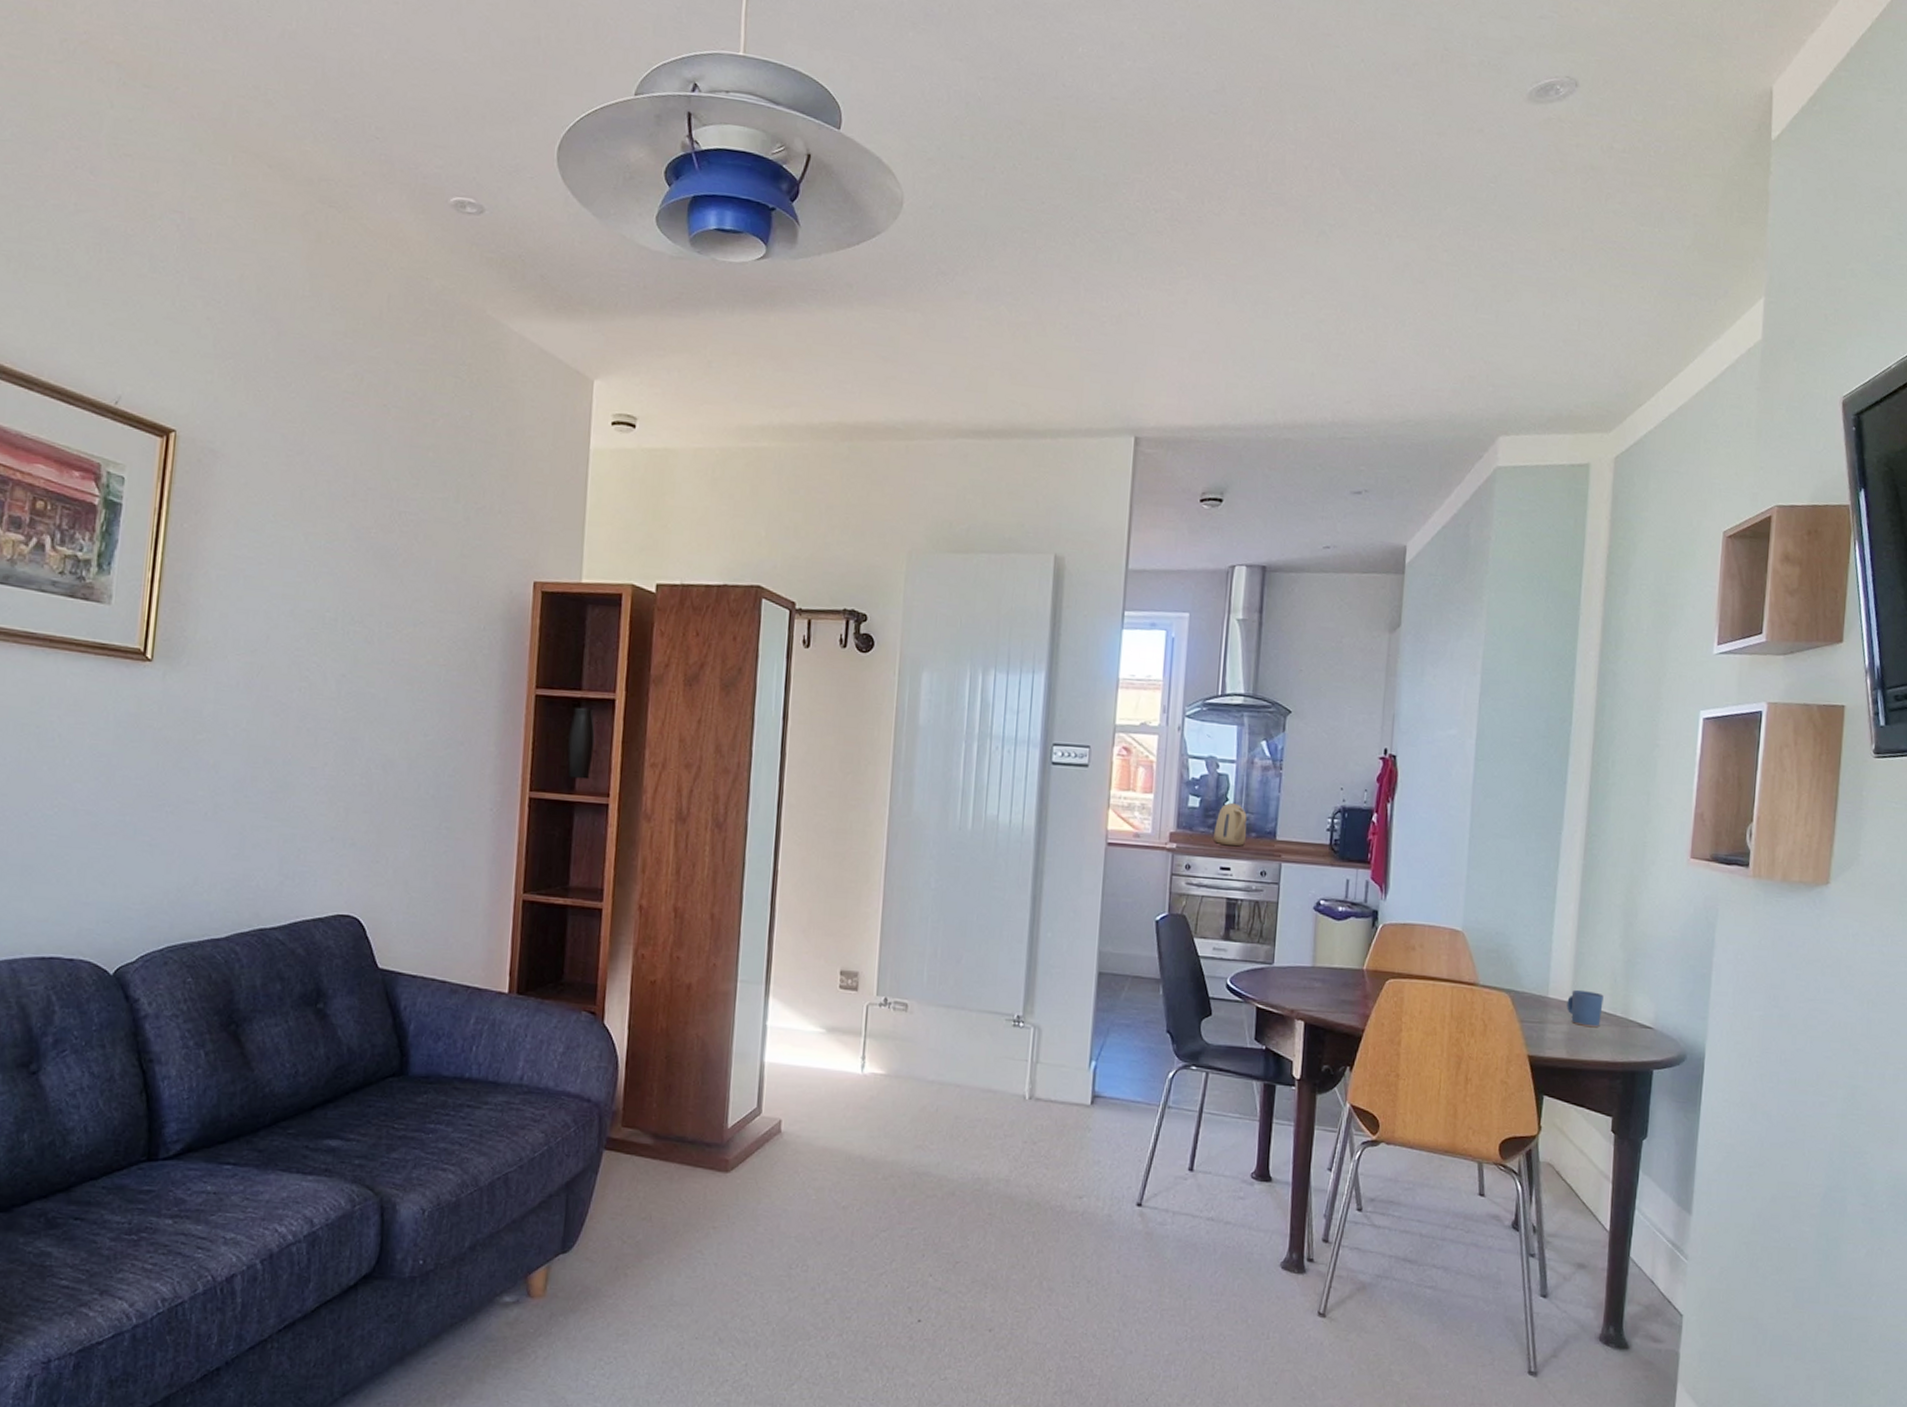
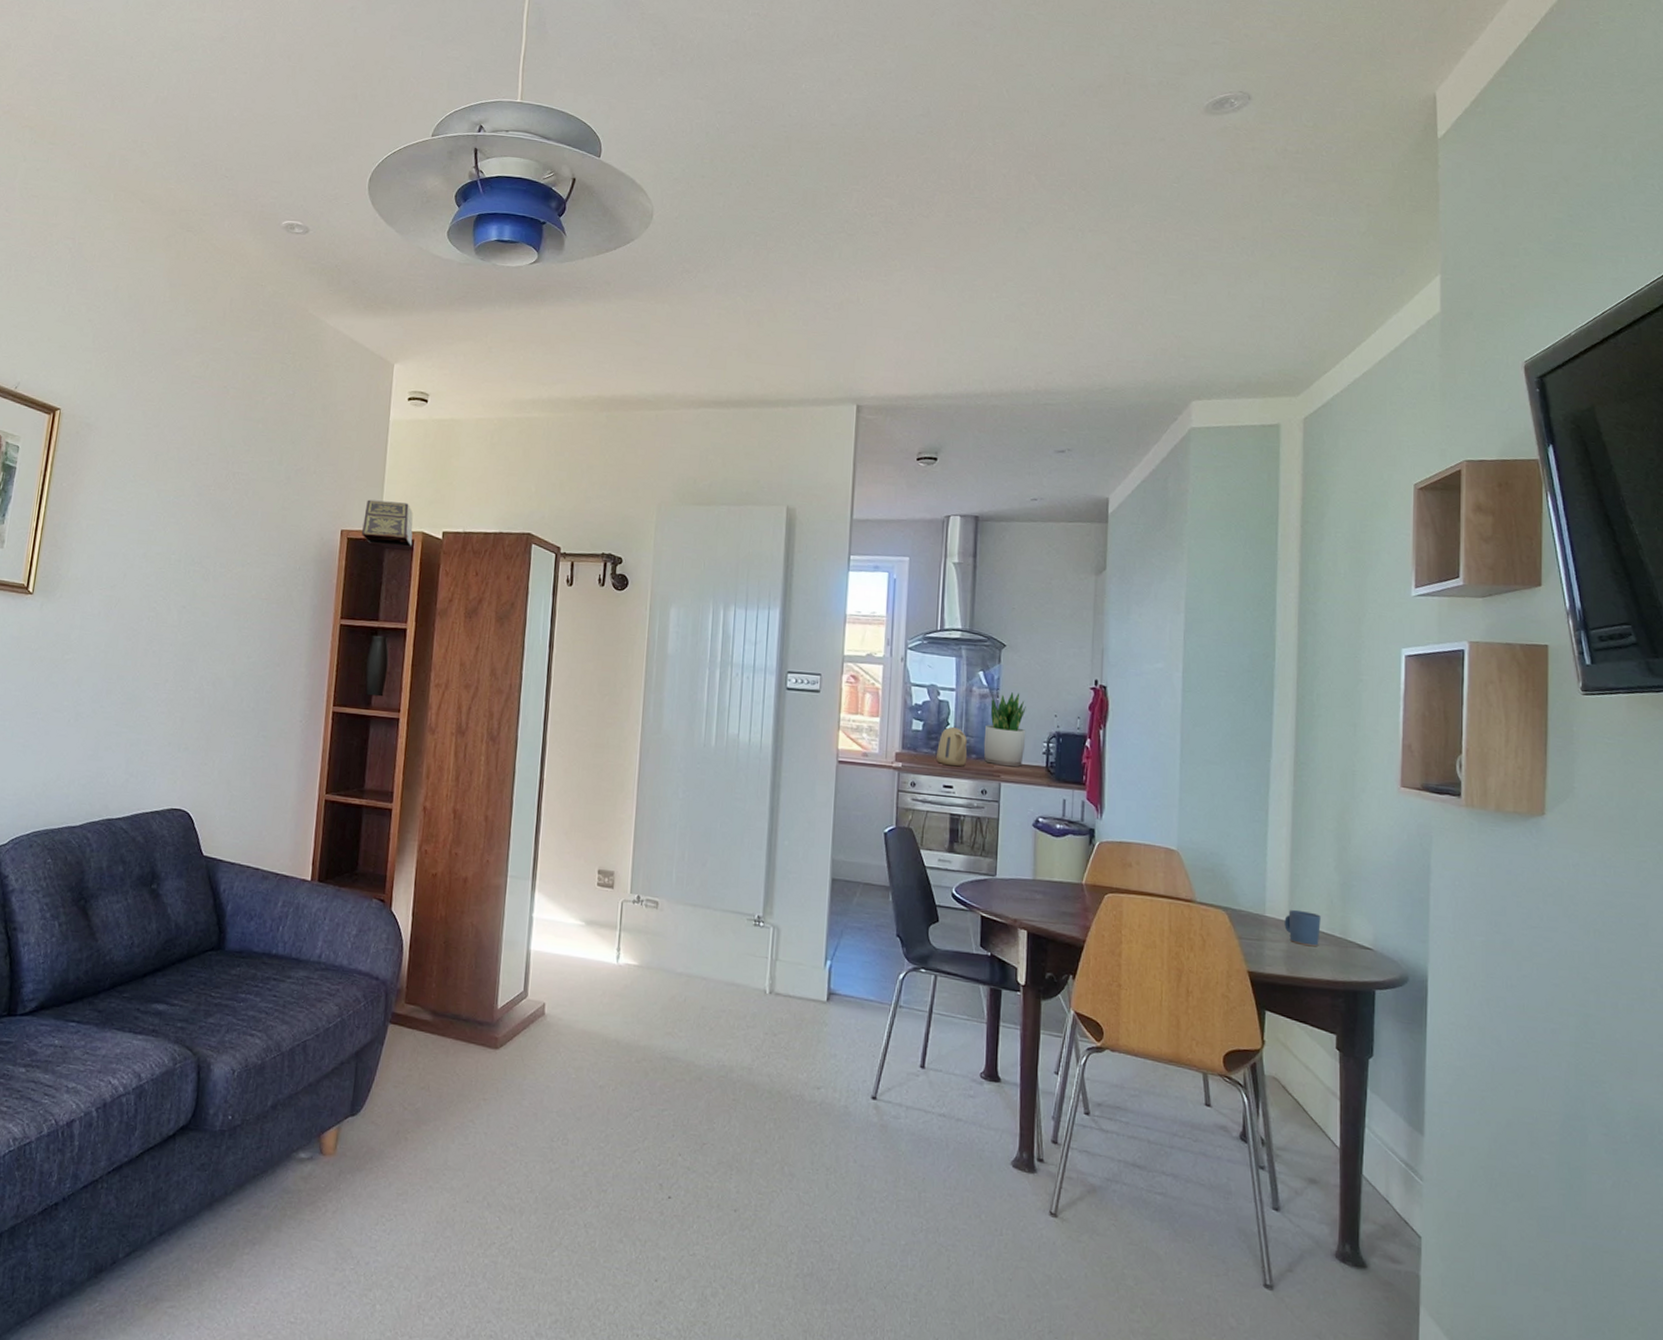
decorative box: none [559,545,621,602] -> present [362,499,413,547]
planter: none [1264,764,1311,846] -> present [983,692,1026,767]

